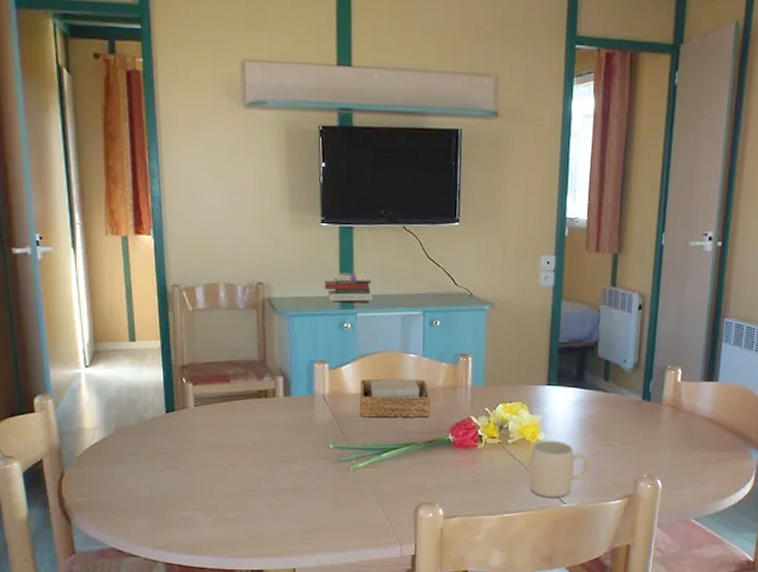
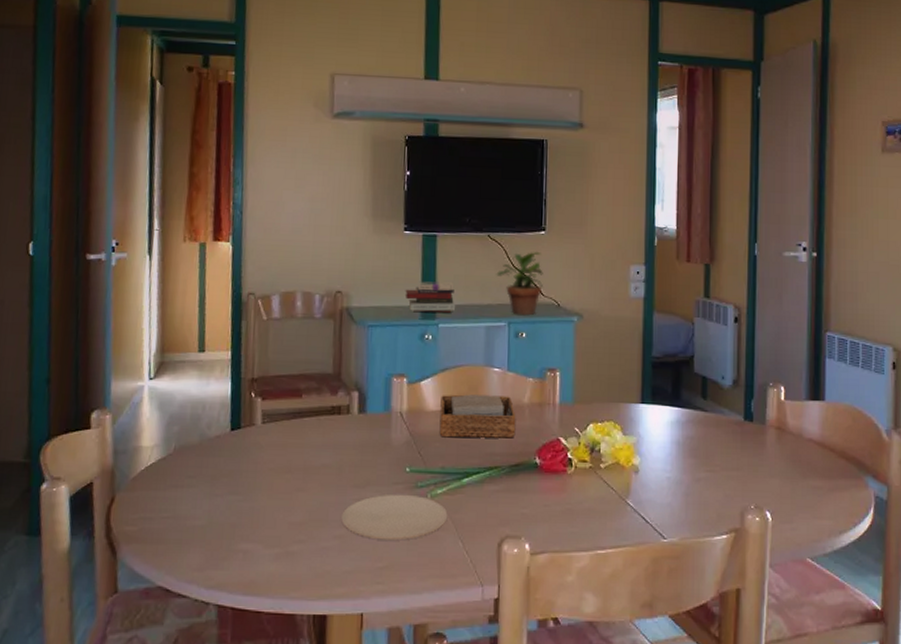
plate: none [272,467,369,508] -> present [341,494,448,541]
potted plant: none [411,242,457,305] -> present [496,251,543,316]
mug: present [529,440,590,497] -> none [624,464,690,531]

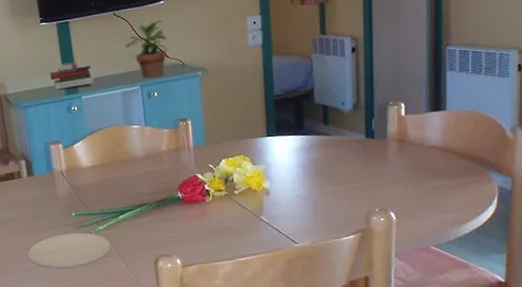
napkin holder: present [439,394,516,439] -> none [92,146,158,187]

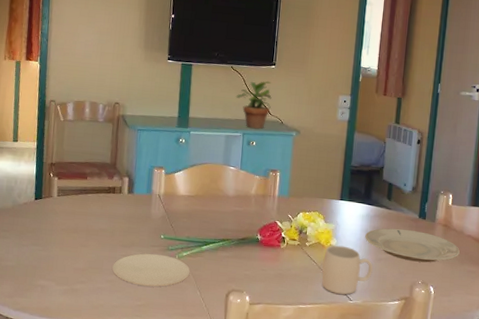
books: present [49,59,94,90] -> none [166,98,204,124]
mug: none [257,186,318,239] -> present [322,245,373,295]
plate: none [303,153,422,189] -> present [365,228,460,263]

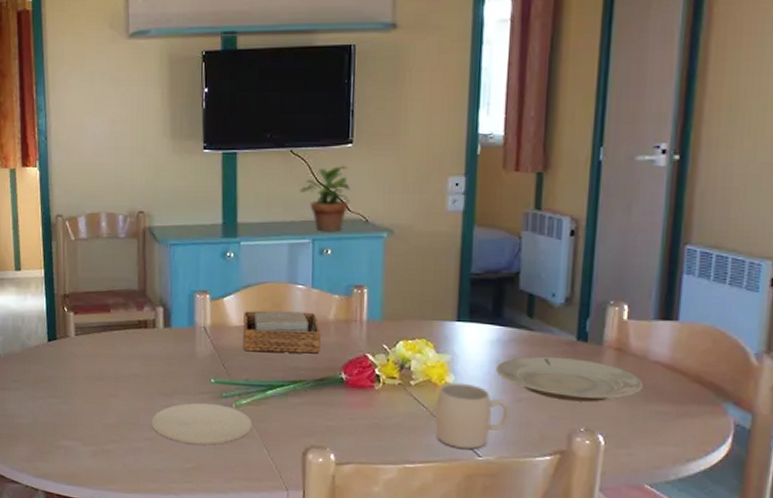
napkin holder: none [187,184,245,219] -> present [243,310,321,354]

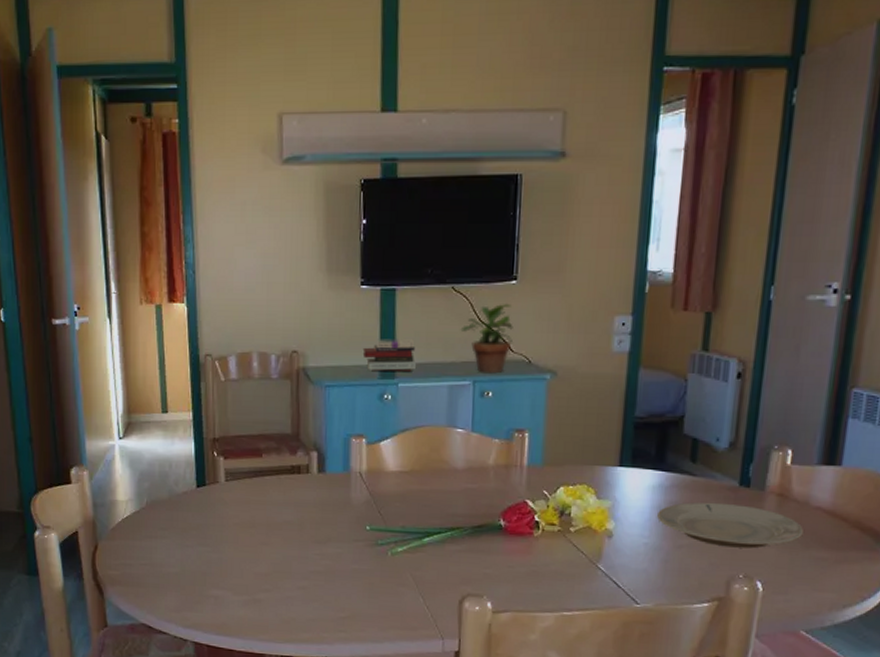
plate: present [151,402,253,445] -> none [304,550,409,594]
books: none [205,199,258,232] -> present [362,338,417,373]
napkin holder: present [243,310,321,354] -> none [399,455,480,500]
mug: present [435,382,510,449] -> none [594,529,670,596]

